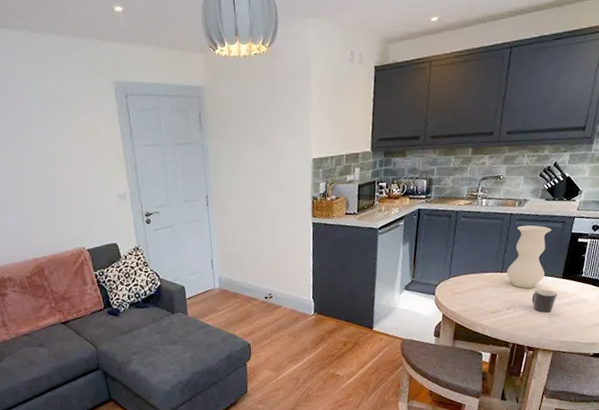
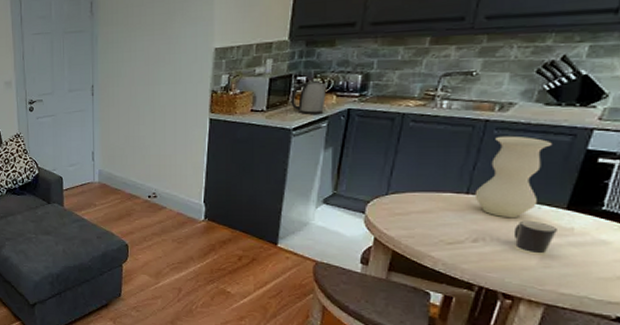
kettle: none [375,185,402,216] -> present [291,80,327,115]

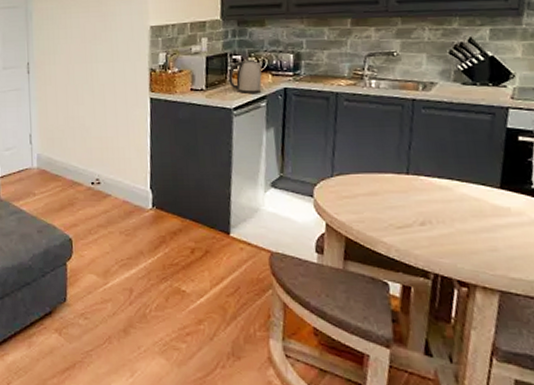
vase: present [474,135,553,219] -> none [414,114,477,199]
mug: present [513,220,557,256] -> none [456,201,496,238]

